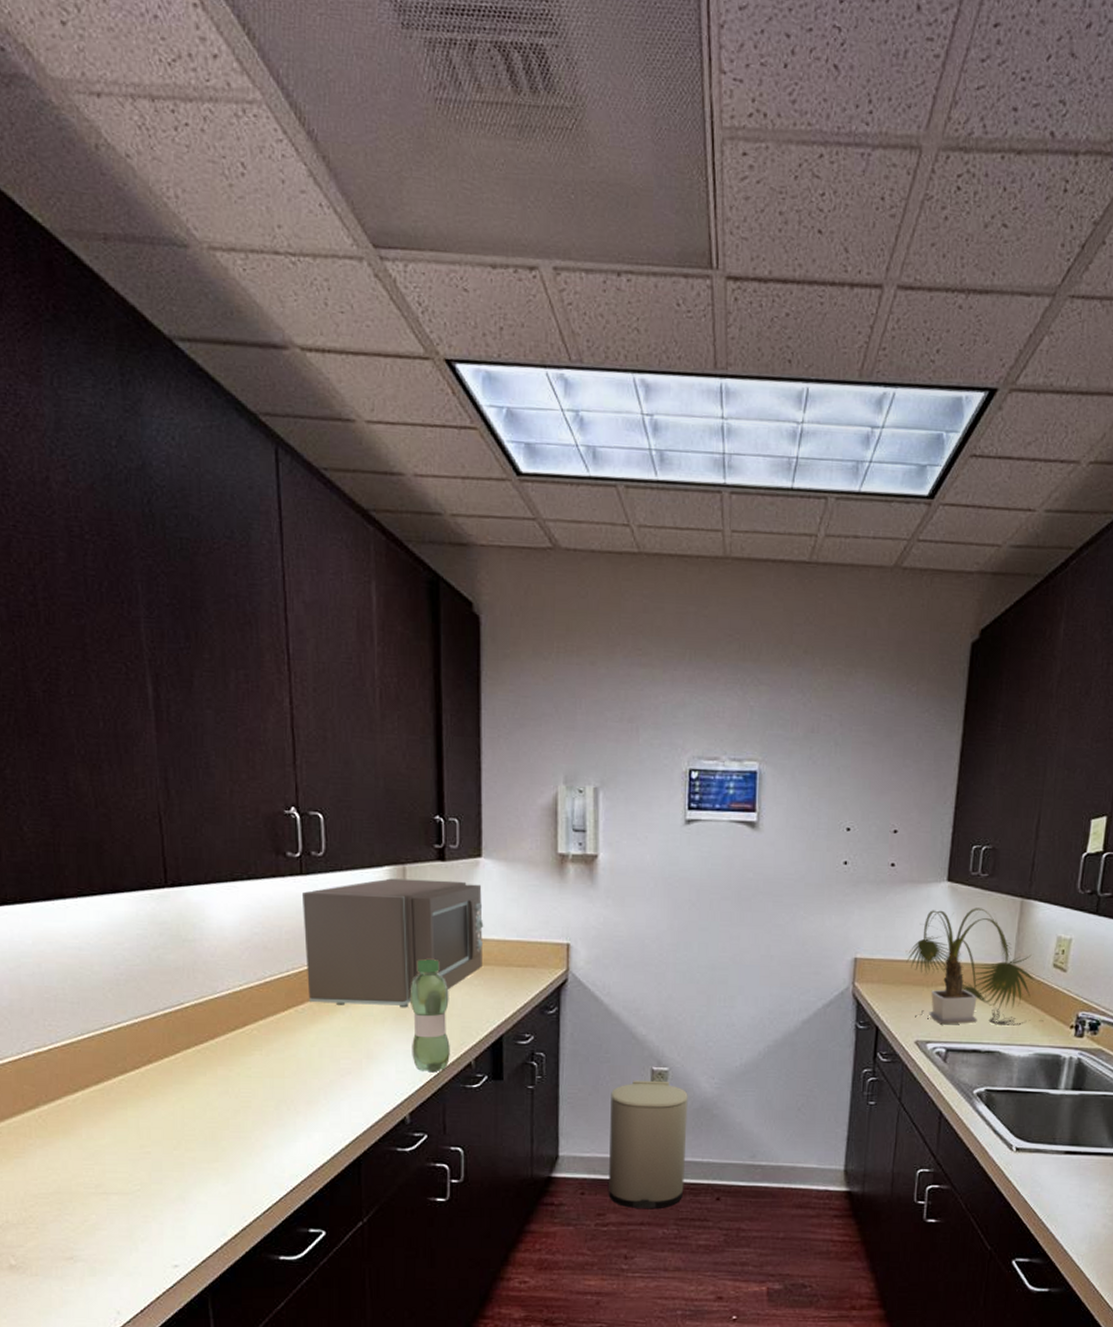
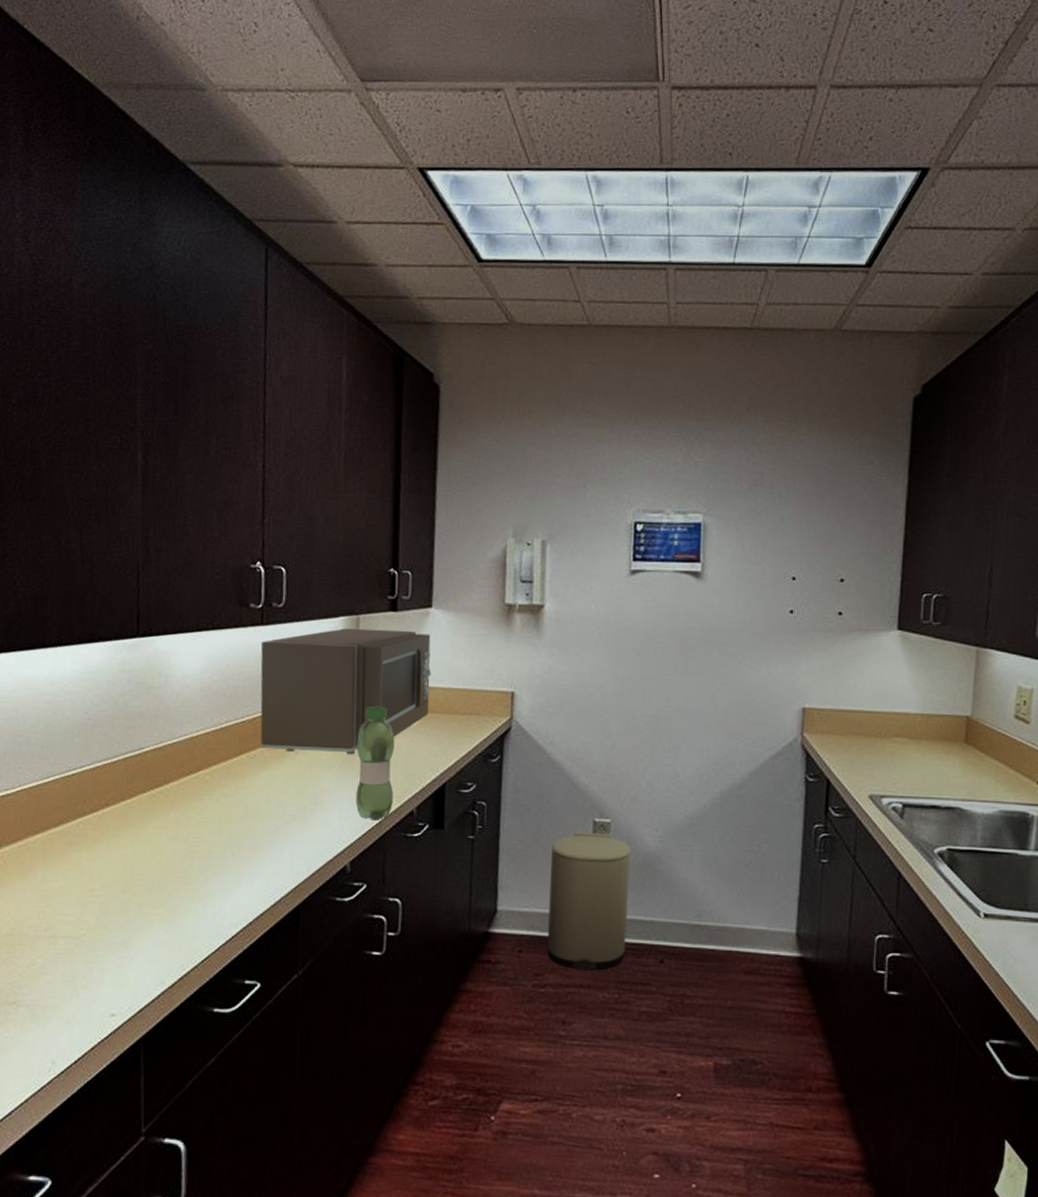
plant: present [905,908,1044,1027] -> none [856,657,1008,781]

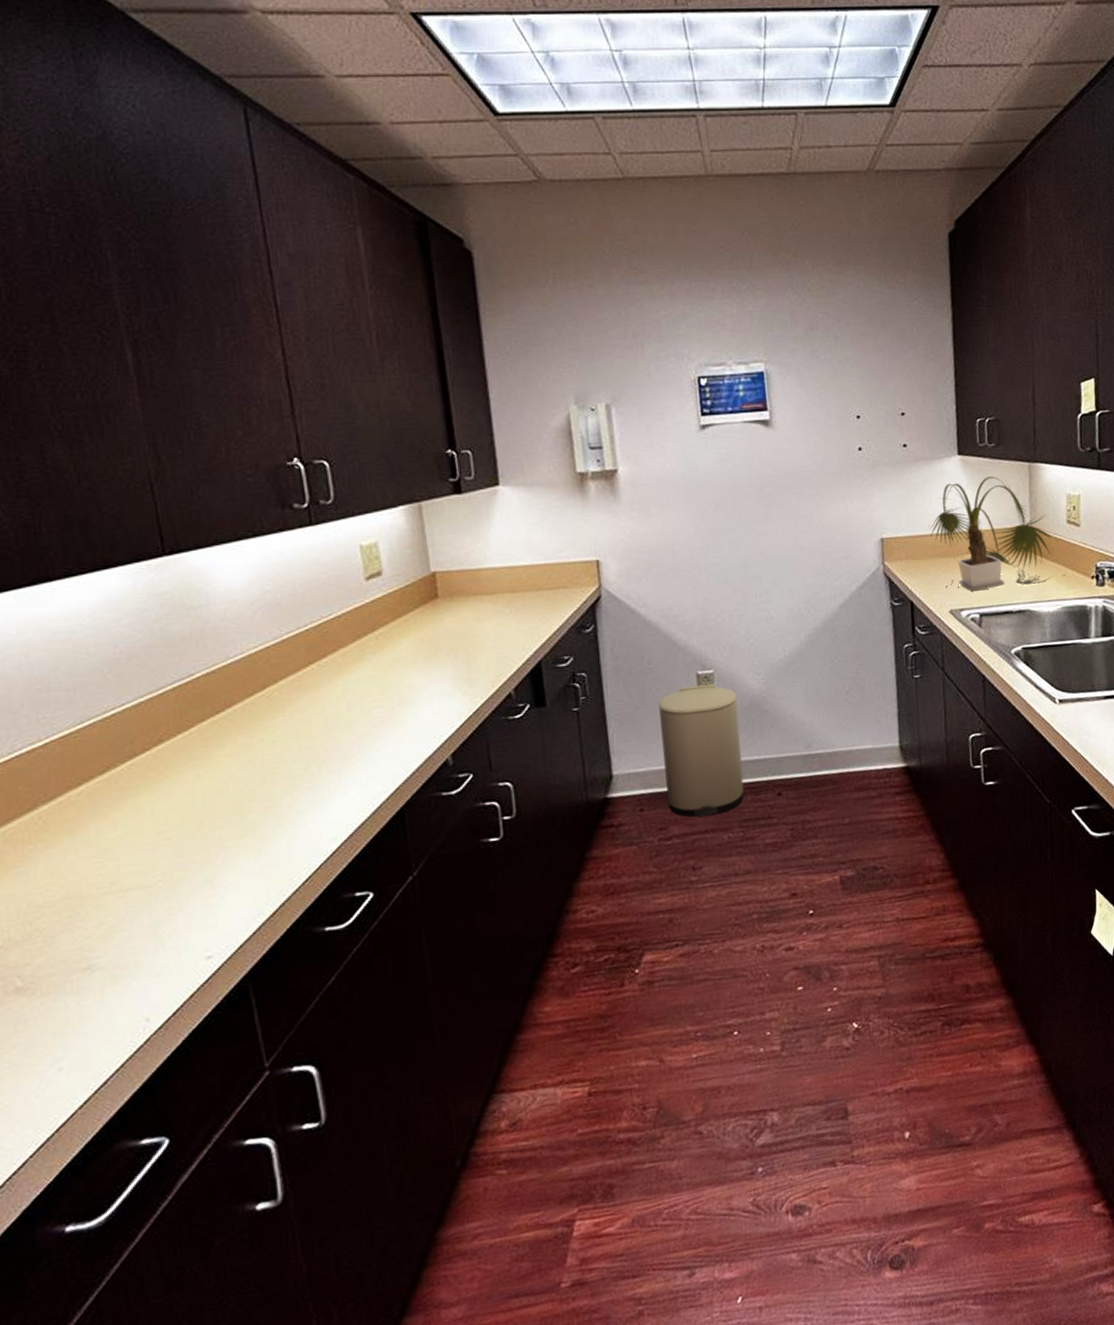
microwave: present [260,628,432,755] -> none [313,511,512,655]
water bottle: present [355,707,395,821] -> none [438,593,488,709]
plant: none [856,657,1008,781] -> present [928,476,1067,592]

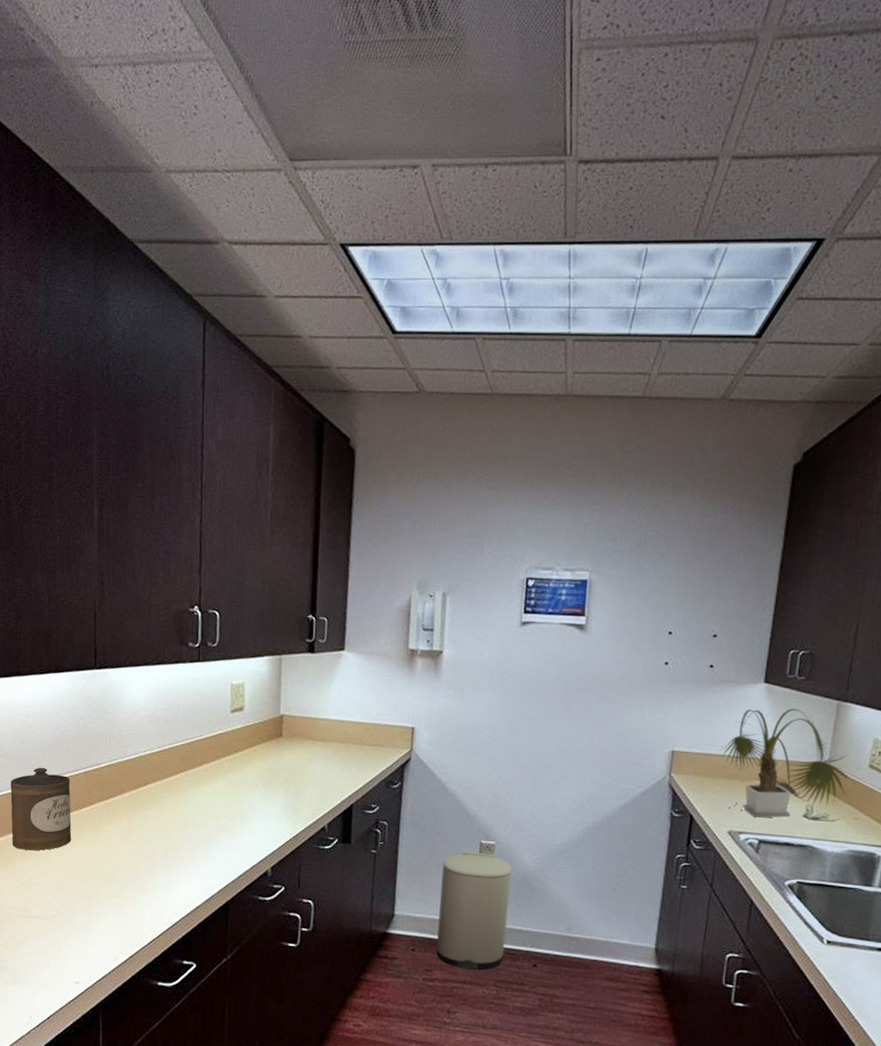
canister: none [61,693,168,807] -> present [10,767,72,851]

